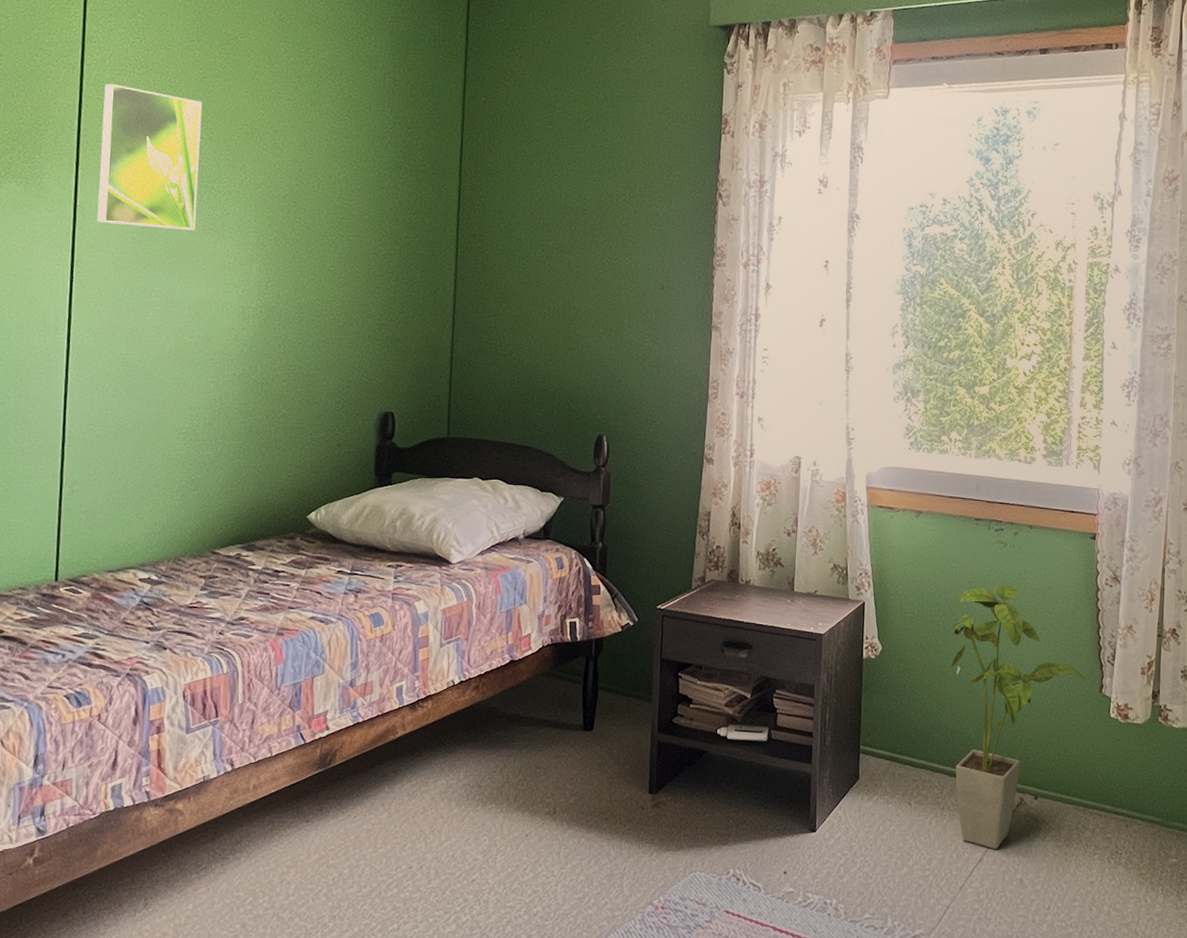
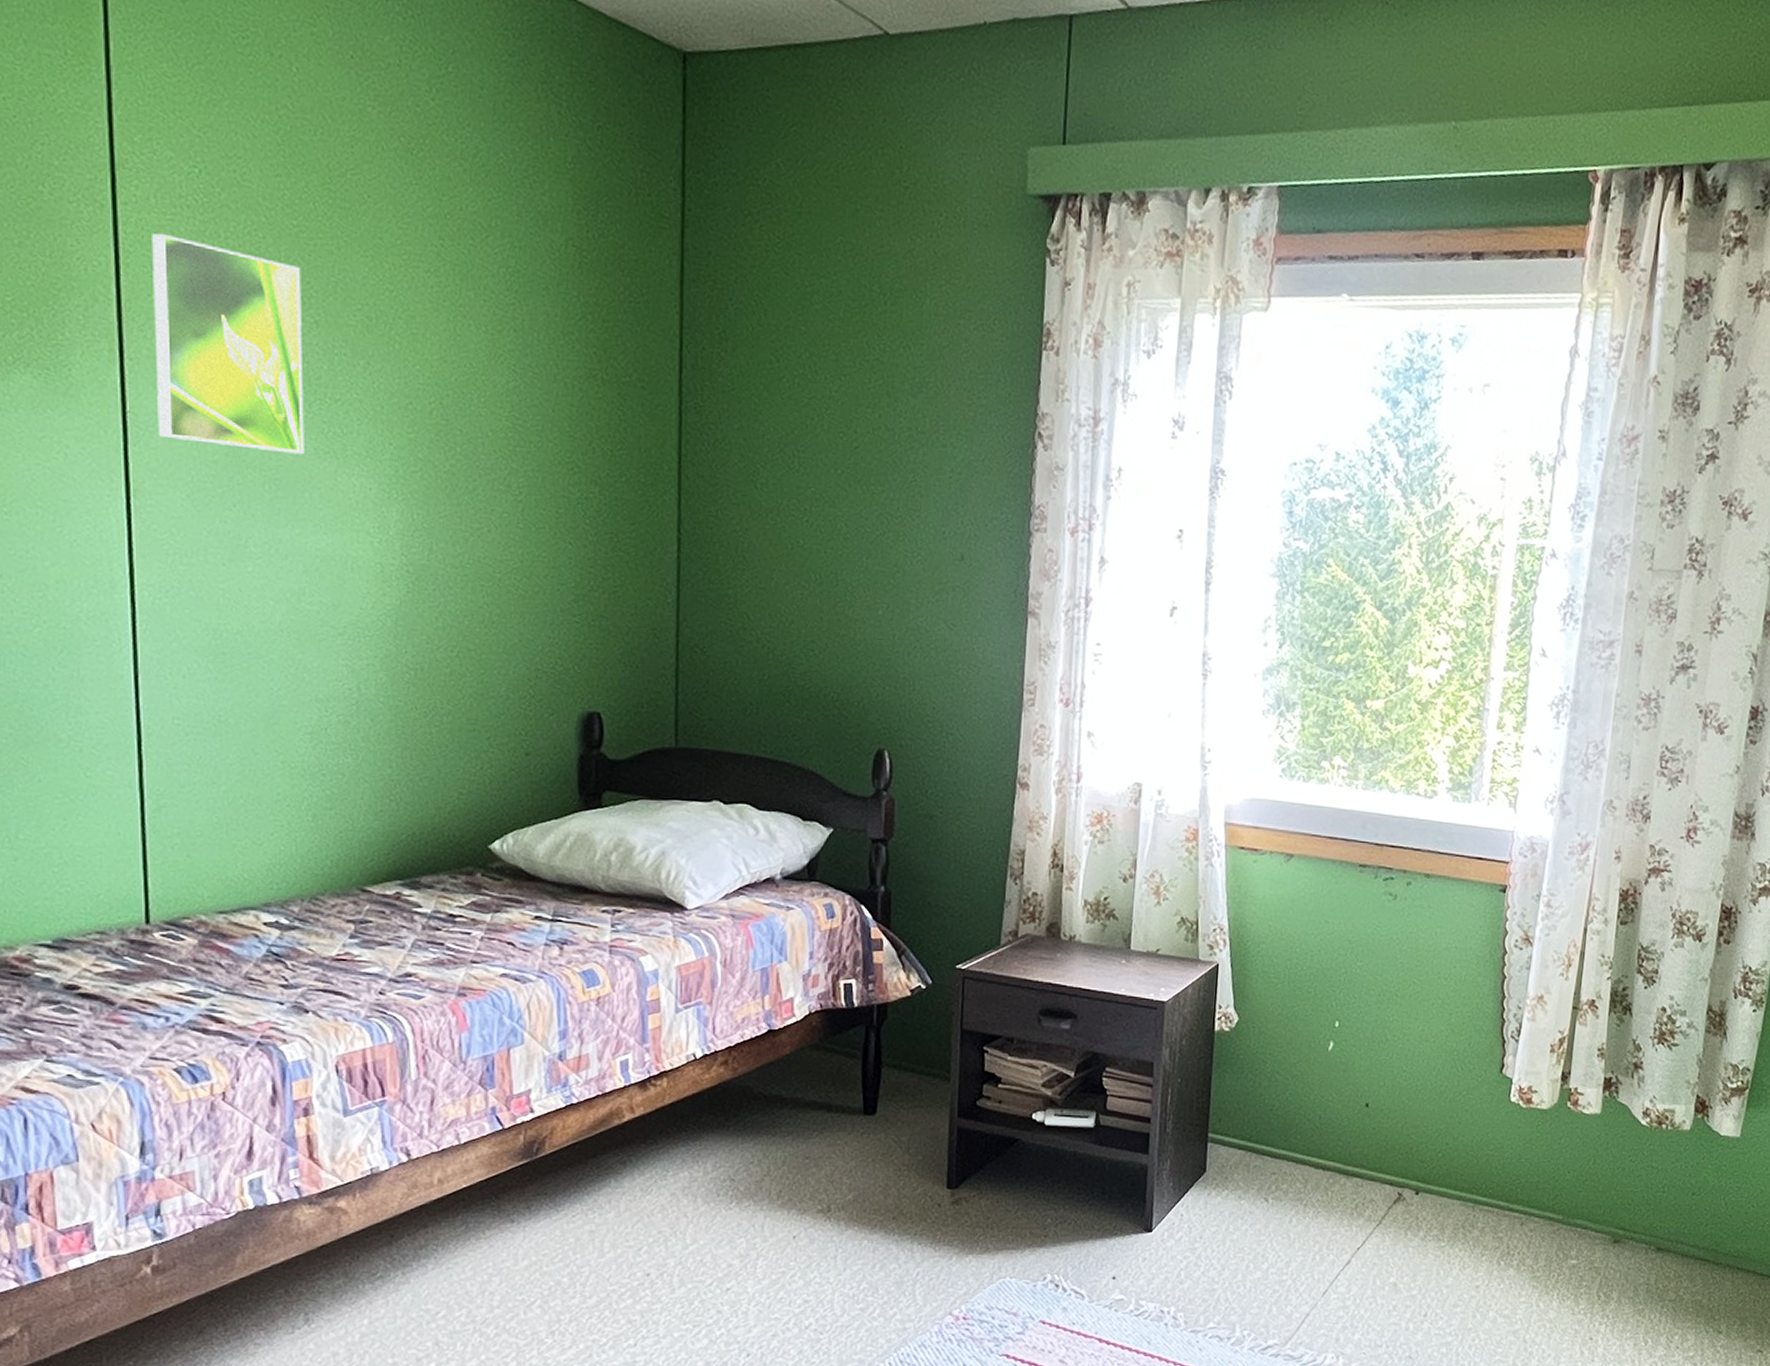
house plant: present [946,584,1087,849] -> none [1315,944,1486,1250]

